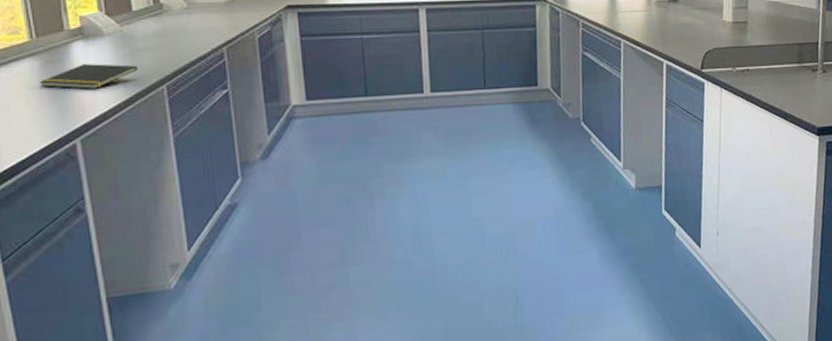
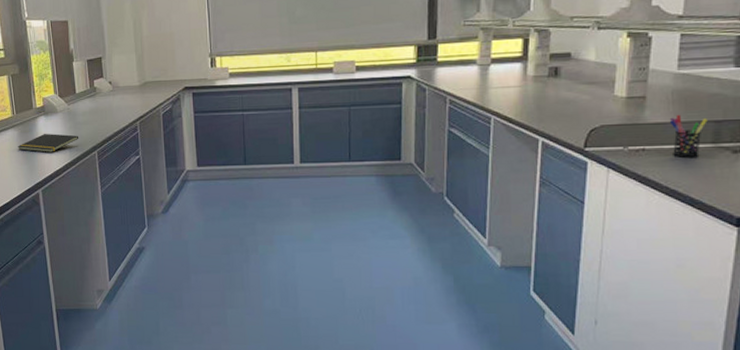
pen holder: none [765,39,793,76] -> present [669,115,708,157]

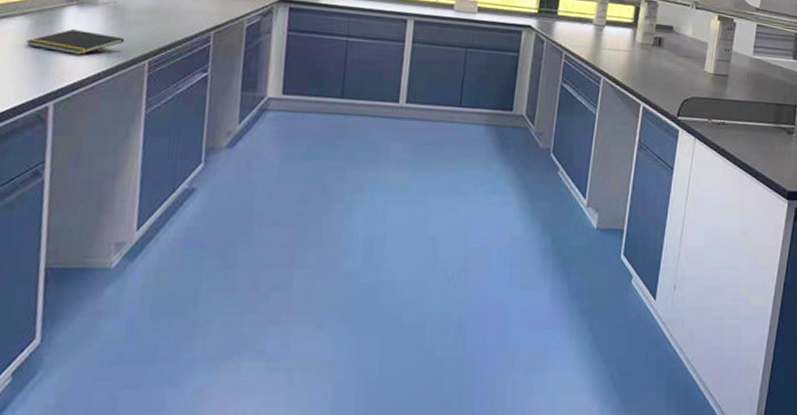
pen holder: present [669,115,708,157] -> none [744,95,772,135]

